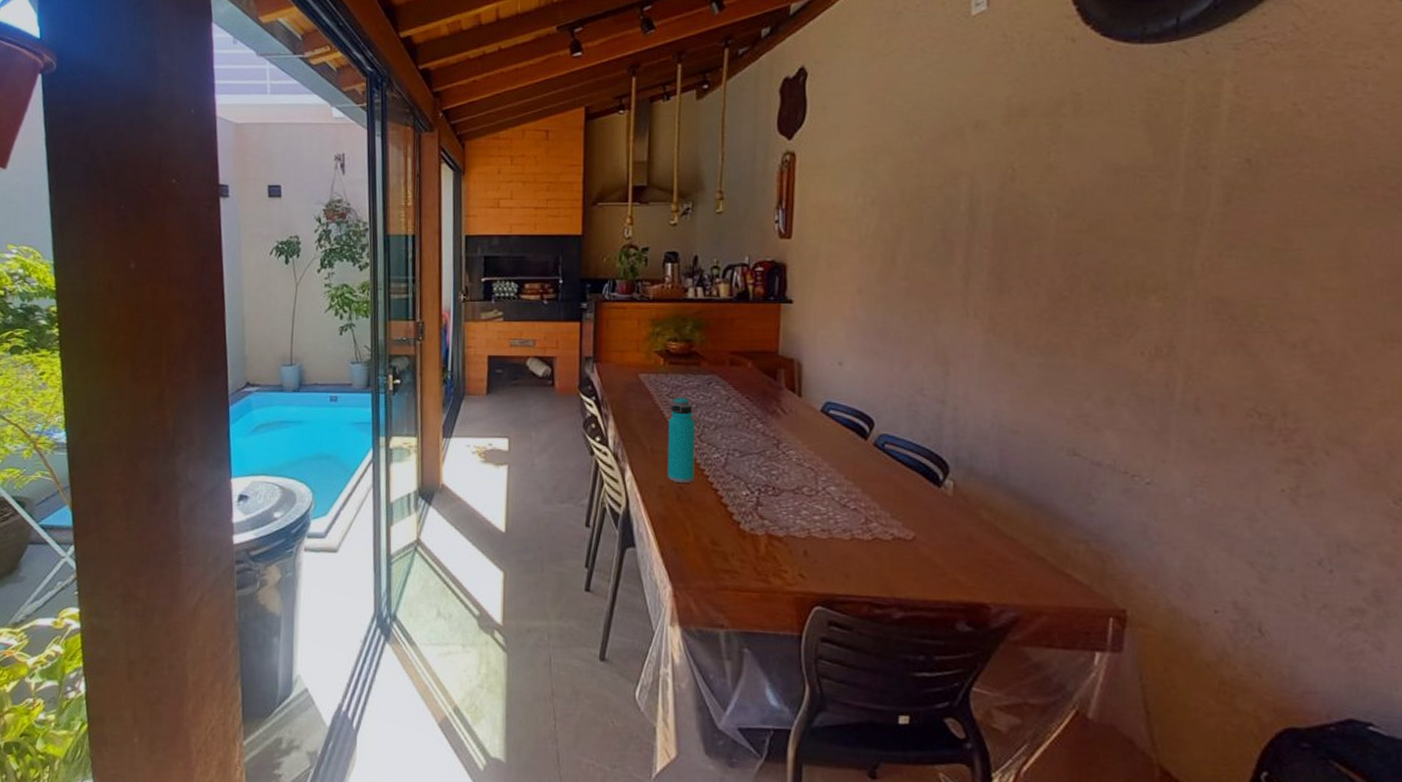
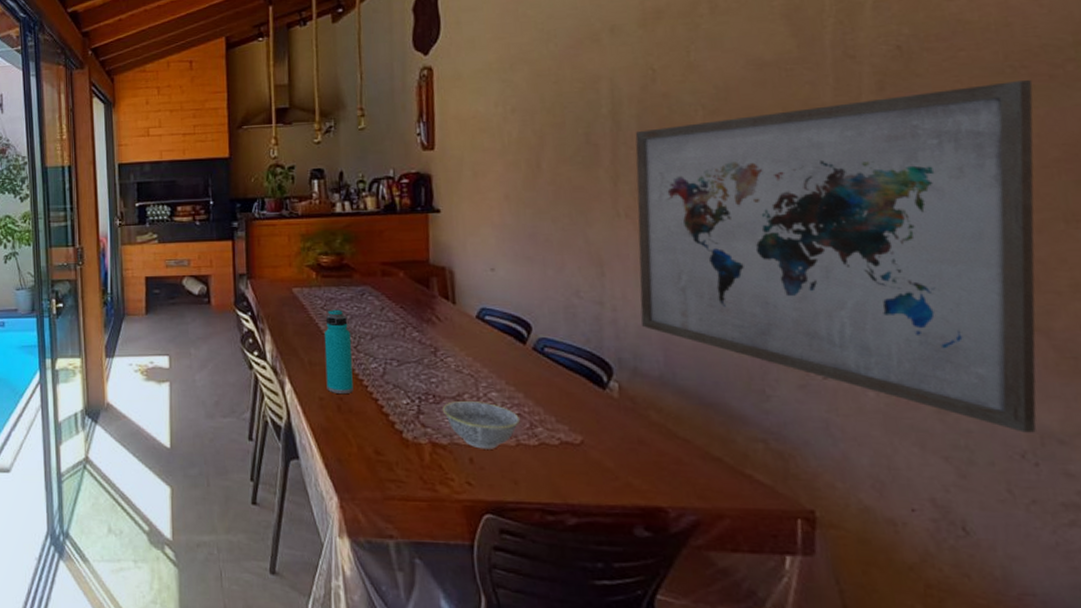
bowl: none [782,494,855,543] -> present [443,401,520,449]
wall art: none [979,201,1368,542] -> present [635,80,1037,433]

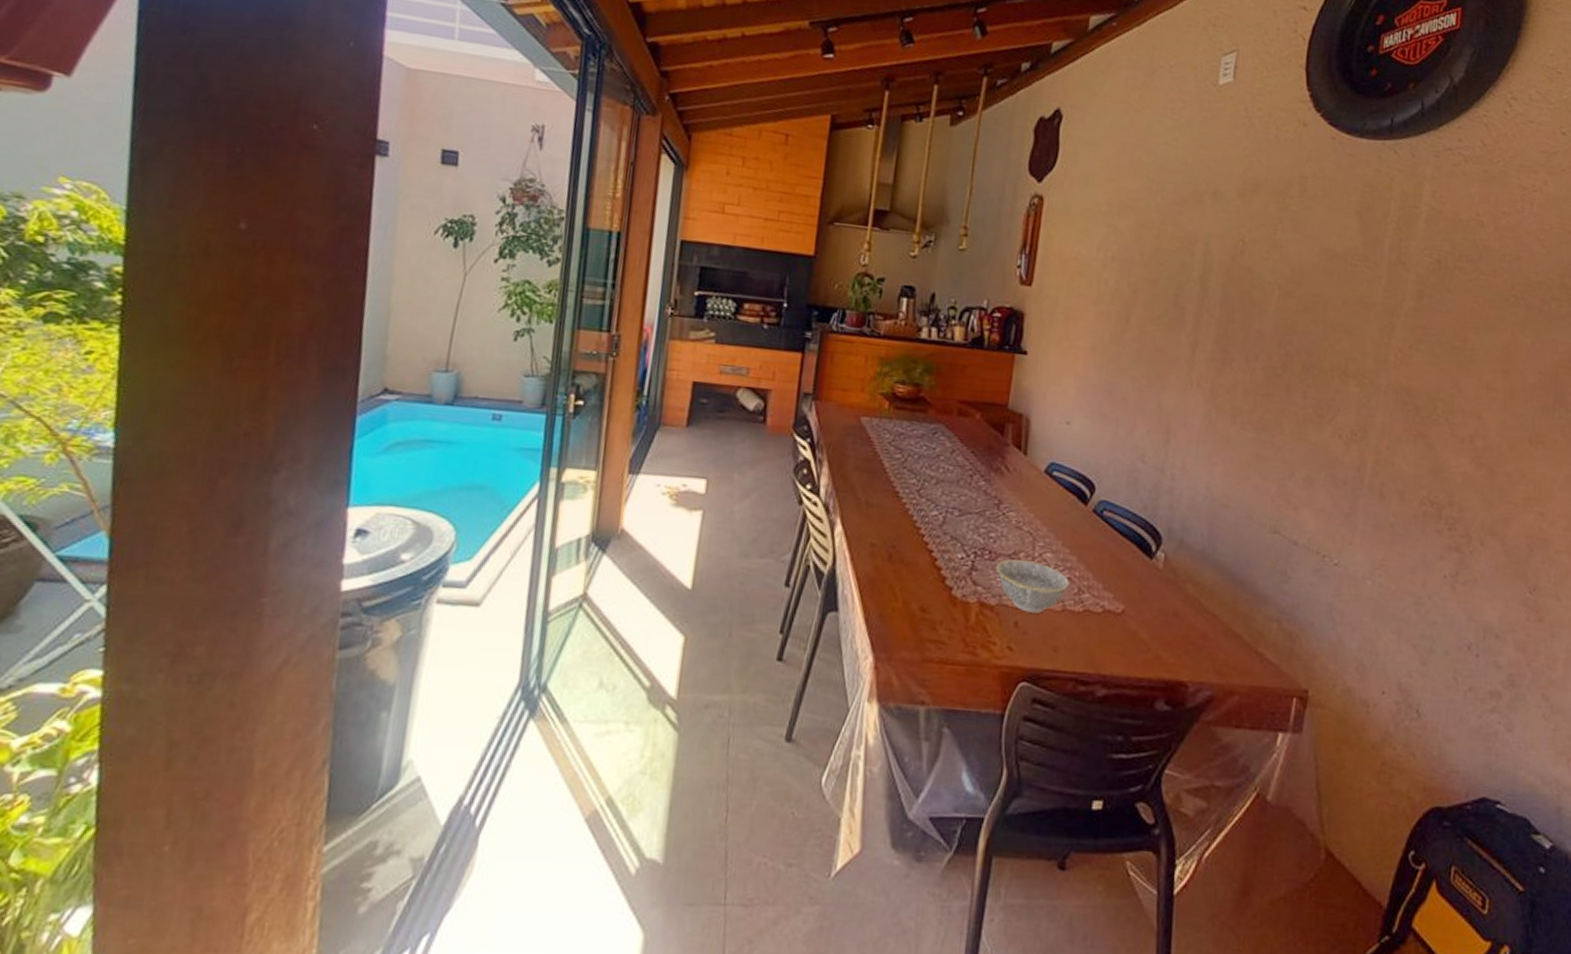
water bottle: present [324,309,354,393] -> none [880,446,916,542]
wall art: present [635,80,1037,433] -> none [1193,301,1527,627]

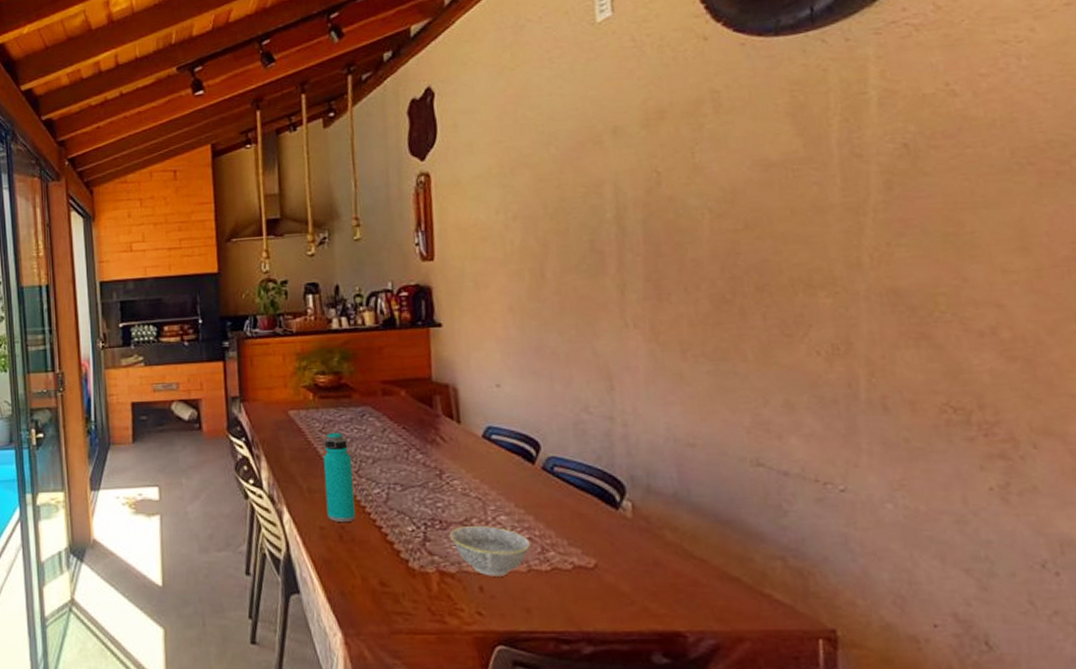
water bottle: none [880,446,916,542] -> present [323,432,356,522]

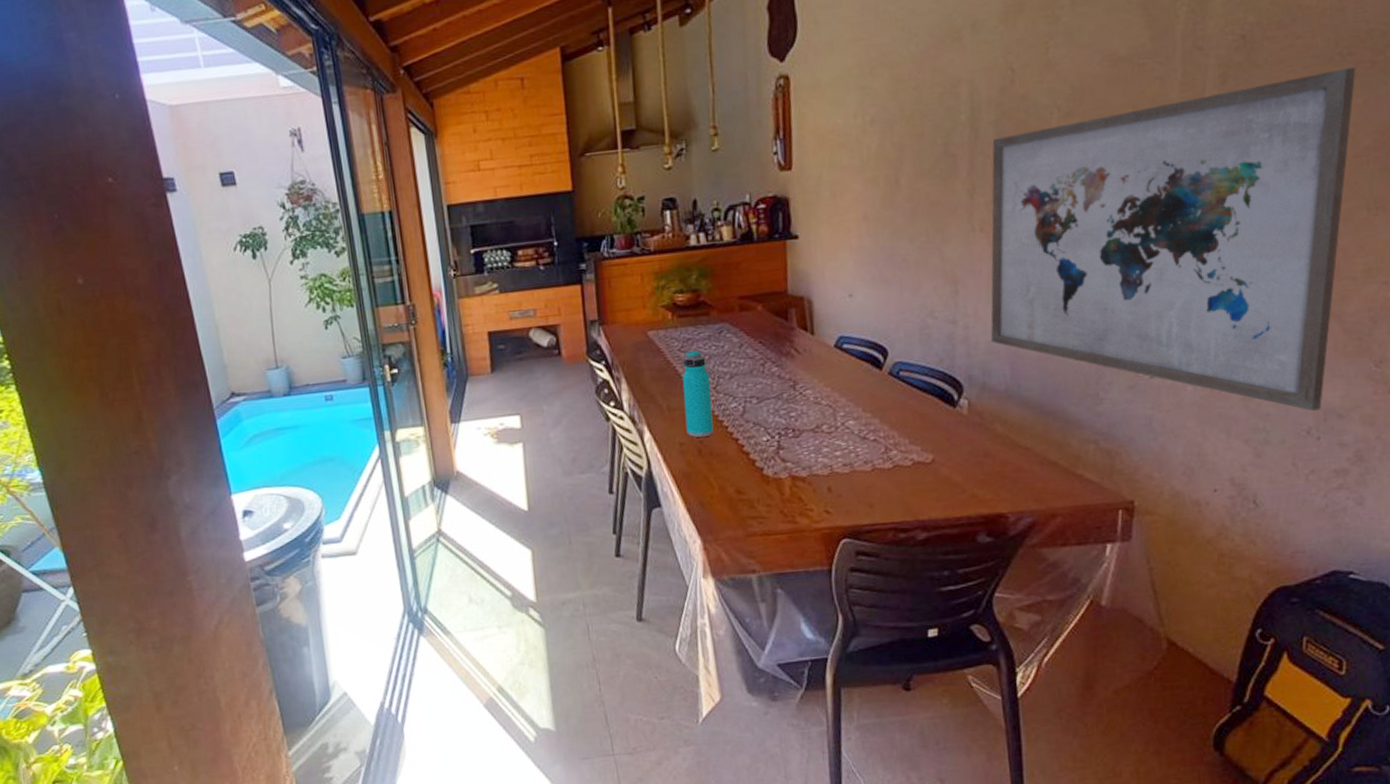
bowl: present [450,526,531,576] -> none [802,431,875,478]
wall art: none [641,177,1056,541] -> present [990,67,1356,411]

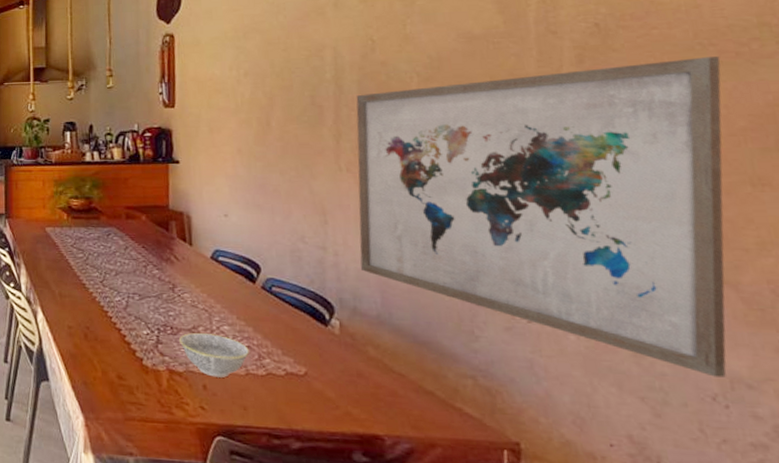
water bottle: present [682,349,714,437] -> none [73,247,99,323]
bowl: none [802,431,875,478] -> present [179,333,249,378]

